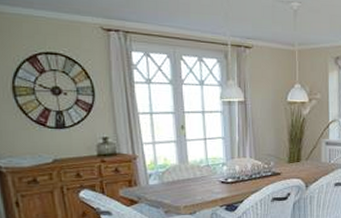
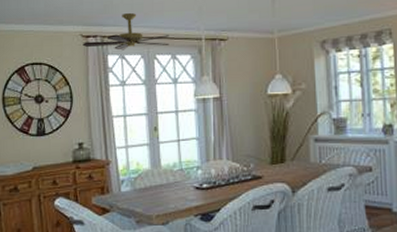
ceiling fan: none [103,9,196,48] -> present [83,12,169,51]

